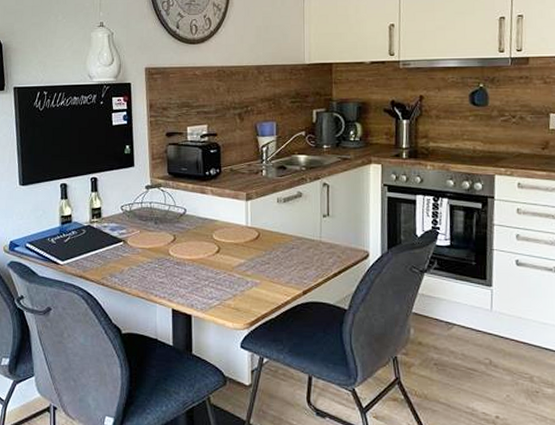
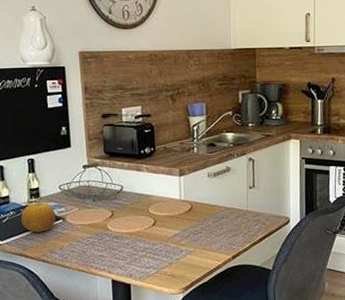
fruit: none [82,223,117,254] -> present [21,202,56,232]

